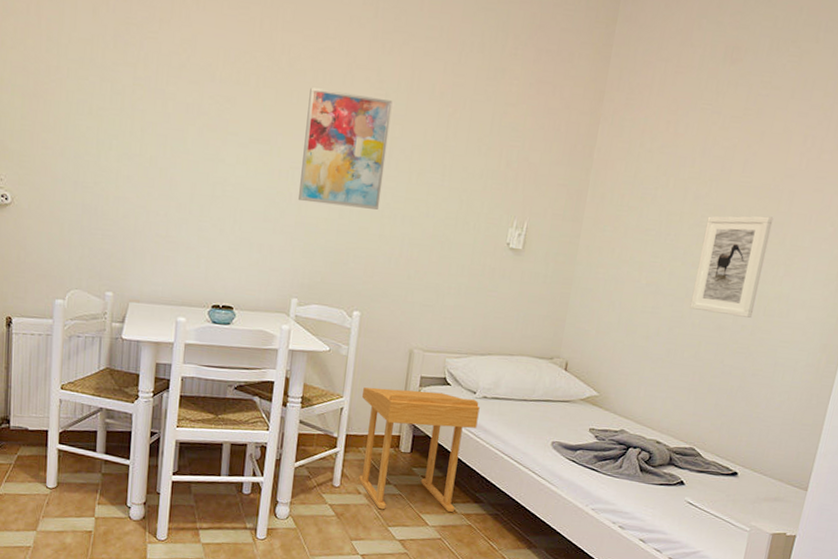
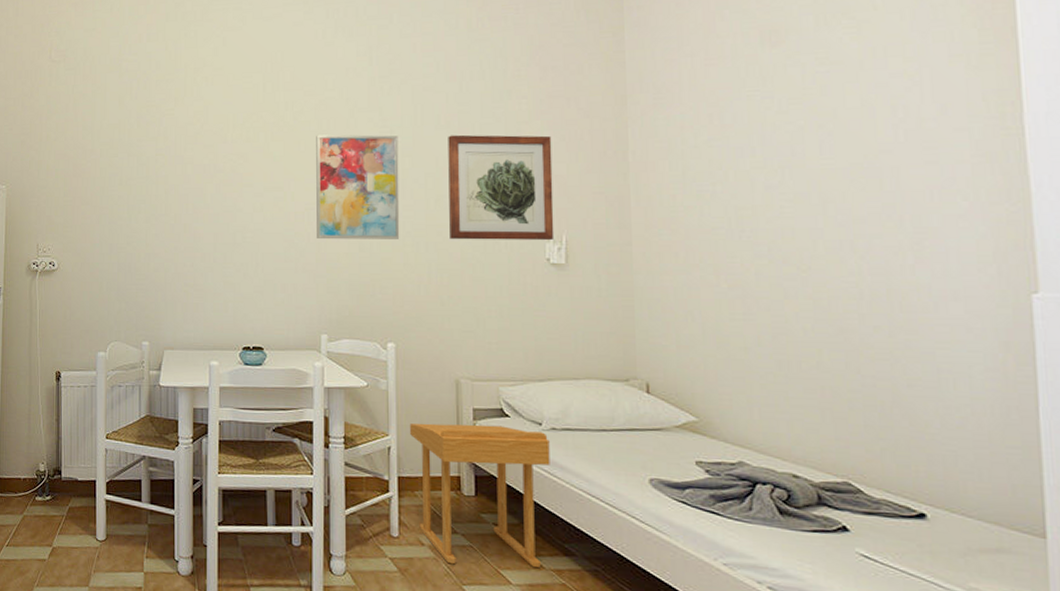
wall art: none [425,107,533,225] -> present [448,134,555,240]
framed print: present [689,216,774,318] -> none [788,198,885,316]

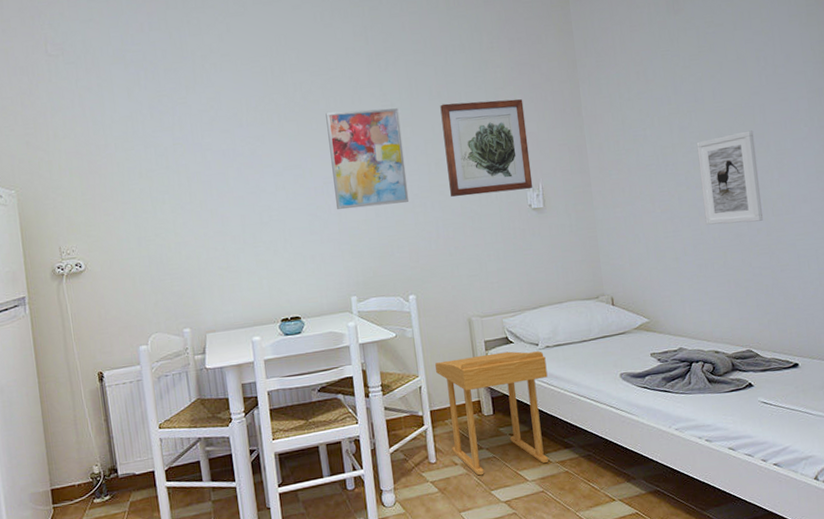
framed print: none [788,198,885,316] -> present [696,130,764,225]

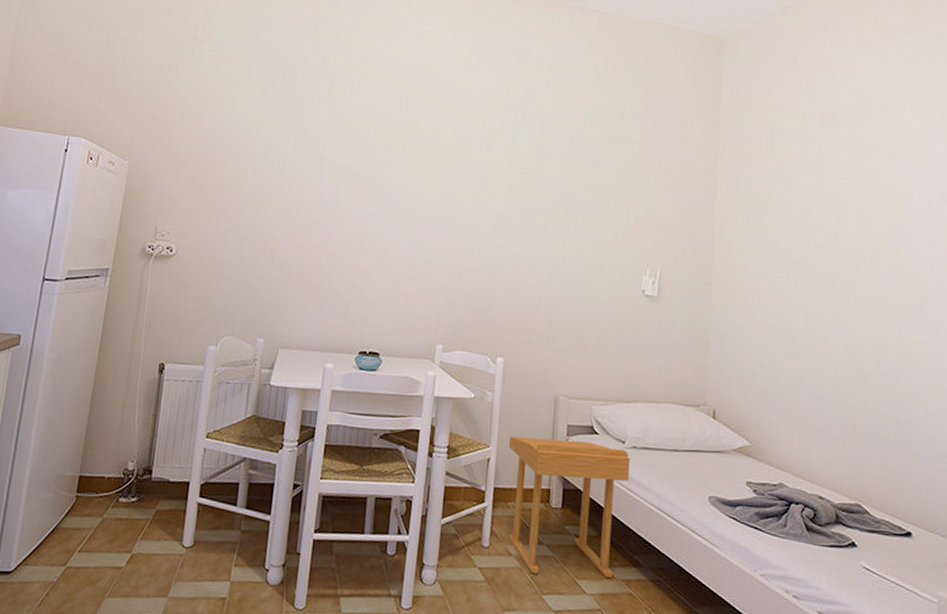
wall art: present [325,108,409,210] -> none [442,152,526,259]
wall art: present [440,99,533,197] -> none [562,168,656,274]
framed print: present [696,130,764,225] -> none [830,264,896,364]

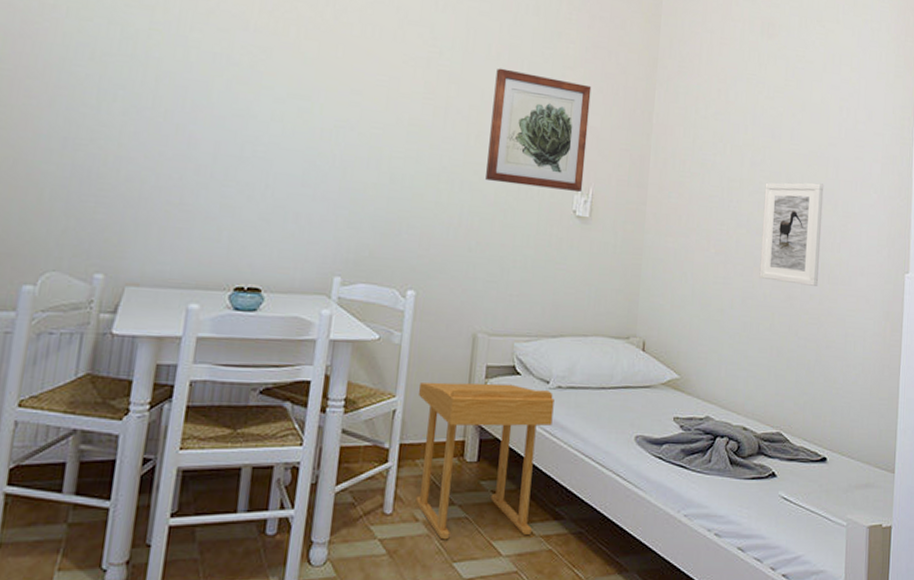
wall art: none [562,168,656,274] -> present [486,68,592,192]
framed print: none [830,264,896,364] -> present [759,182,824,286]

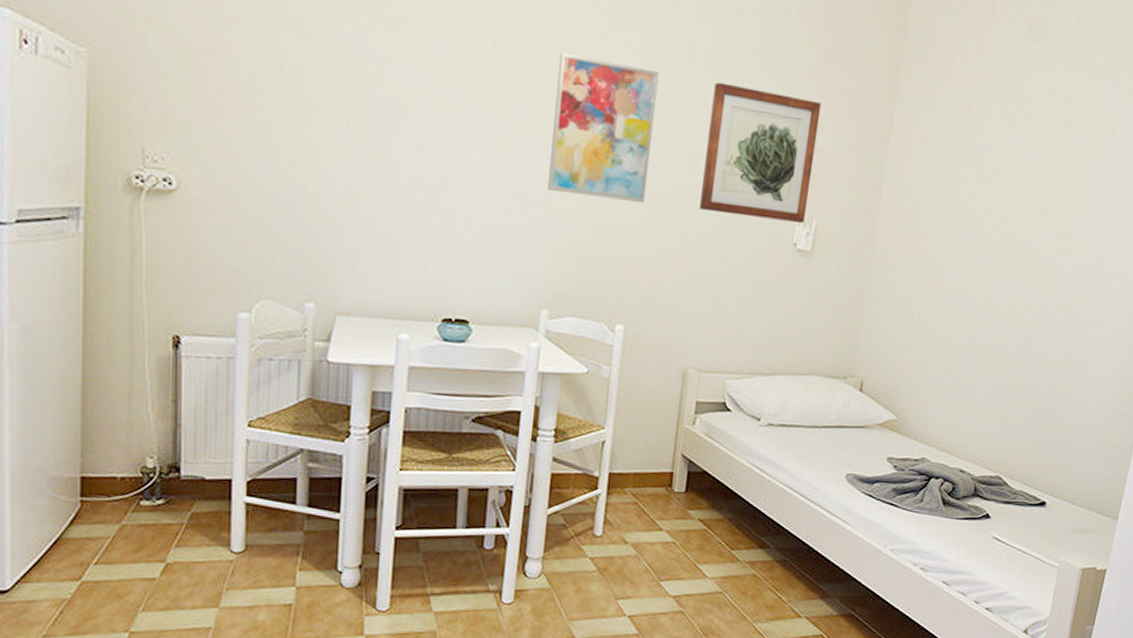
wall art: none [343,41,447,174] -> present [548,53,660,202]
side table: present [415,382,554,540] -> none [624,415,765,561]
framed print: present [759,182,824,286] -> none [994,214,1082,329]

